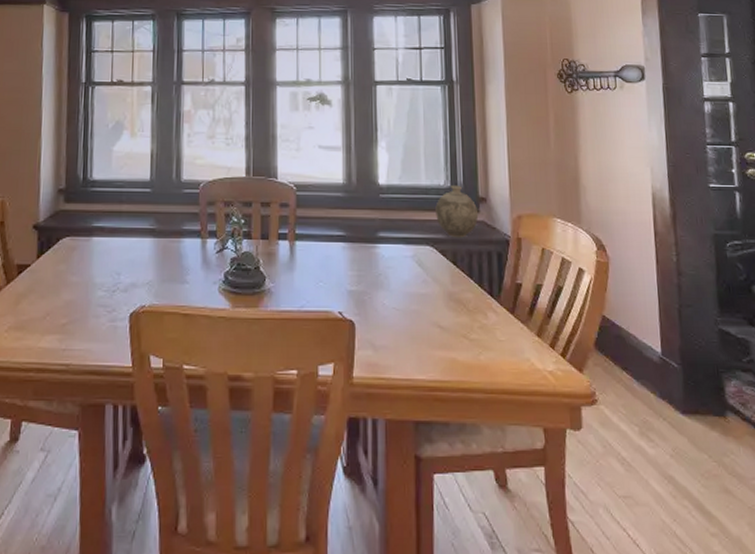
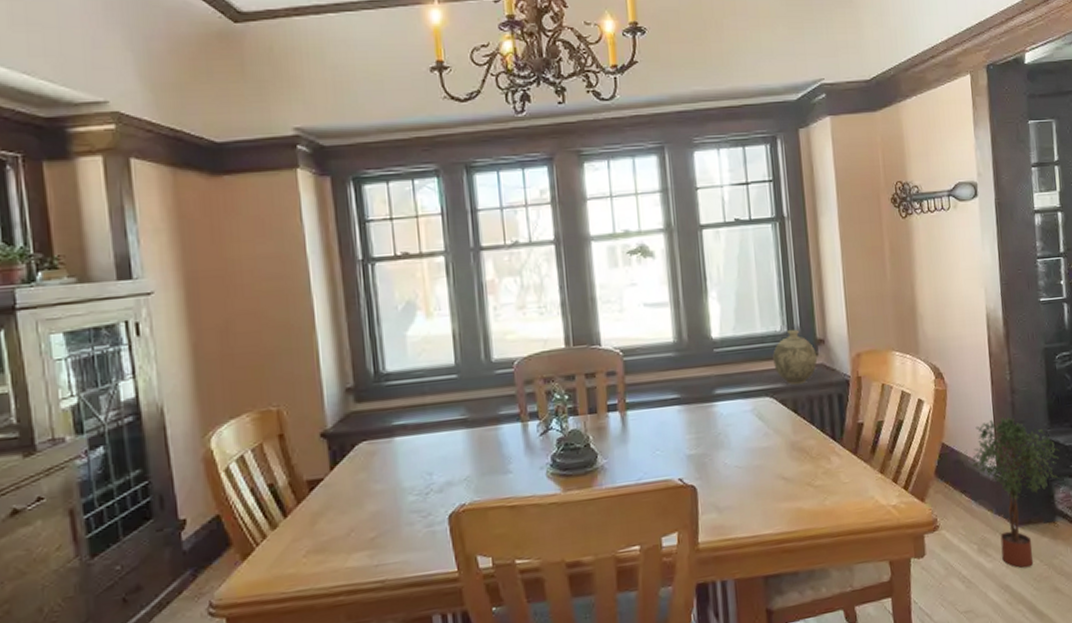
potted tree: none [633,298,732,461] -> present [971,417,1060,568]

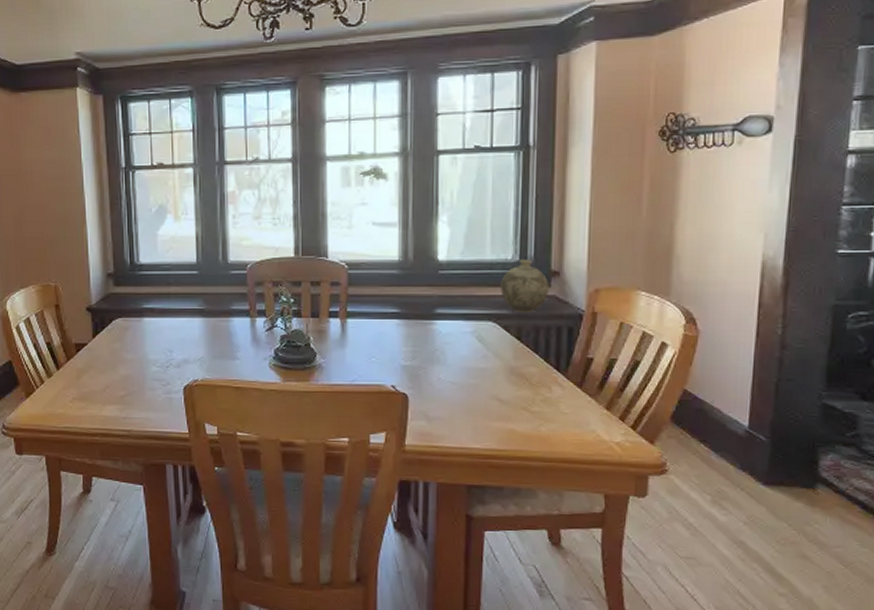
potted tree: present [971,417,1060,568] -> none [717,372,836,529]

